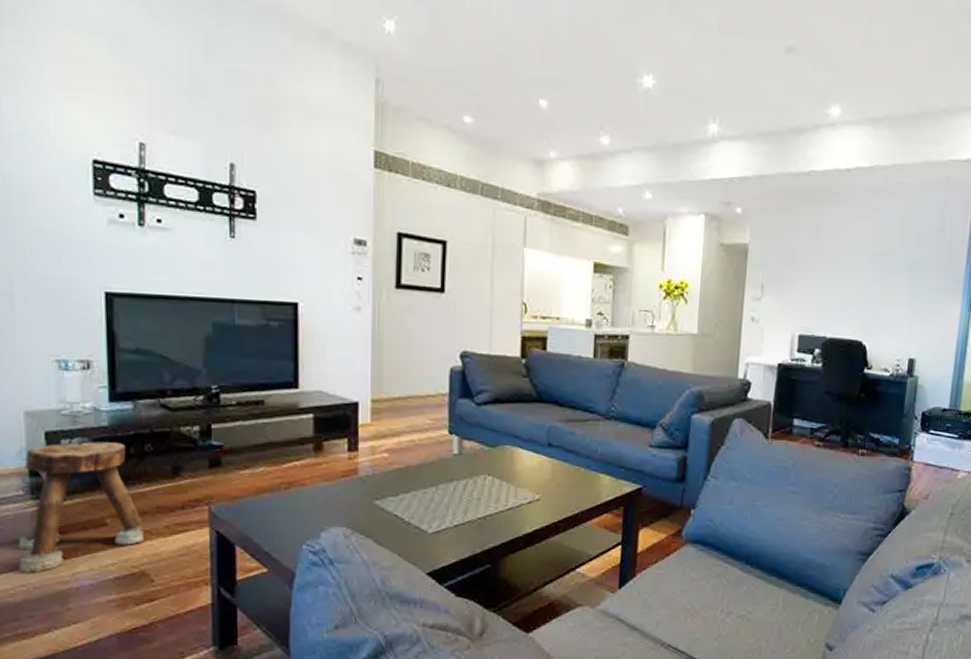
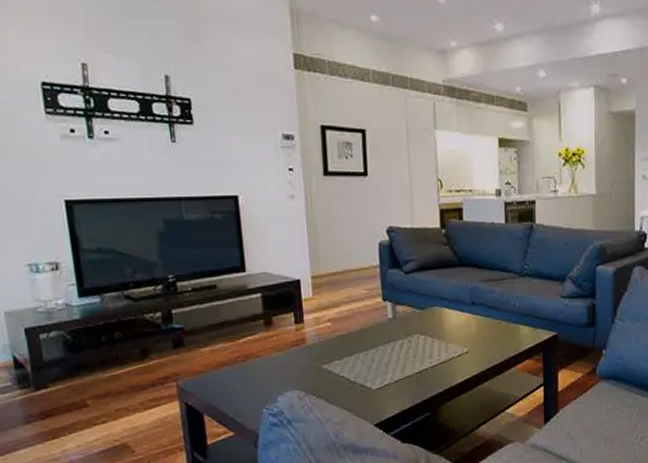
stool: present [16,441,145,573] -> none [9,333,123,454]

